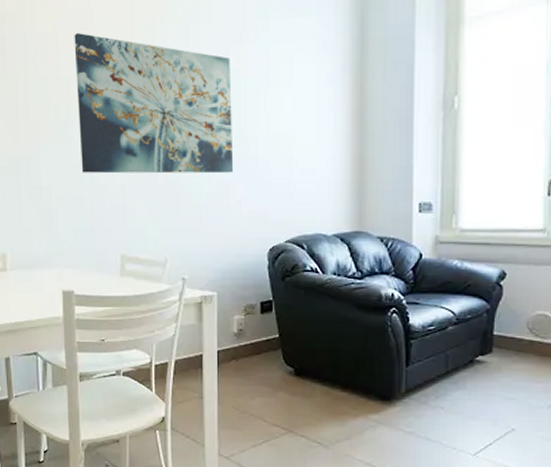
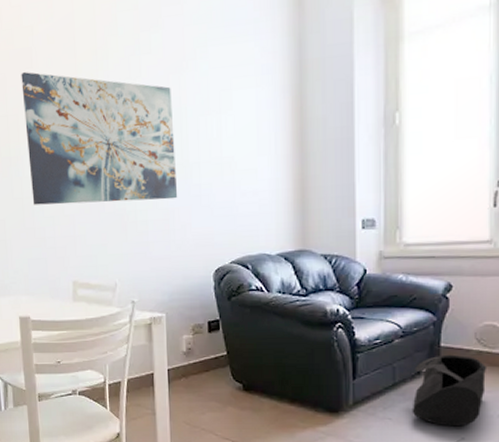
bag: none [464,343,539,417] -> present [412,354,488,427]

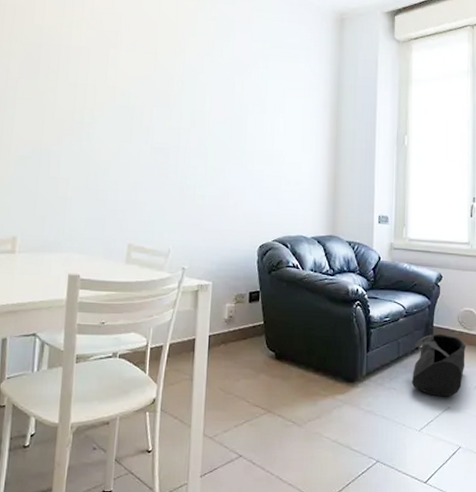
wall art: present [21,72,178,205] -> none [99,51,236,180]

